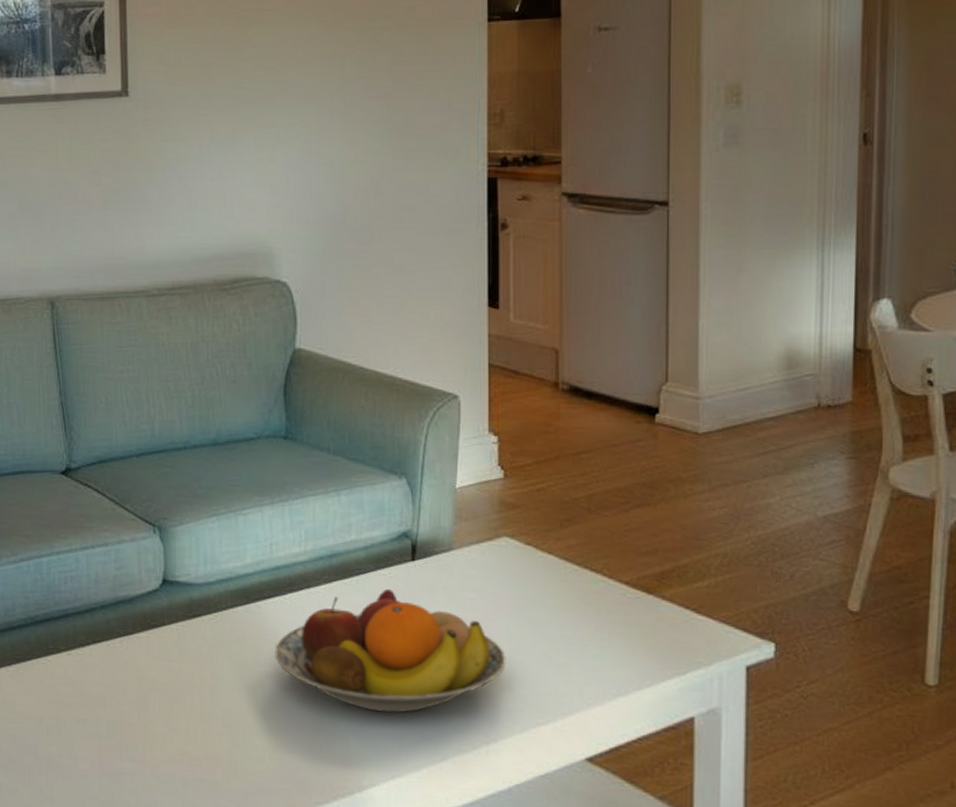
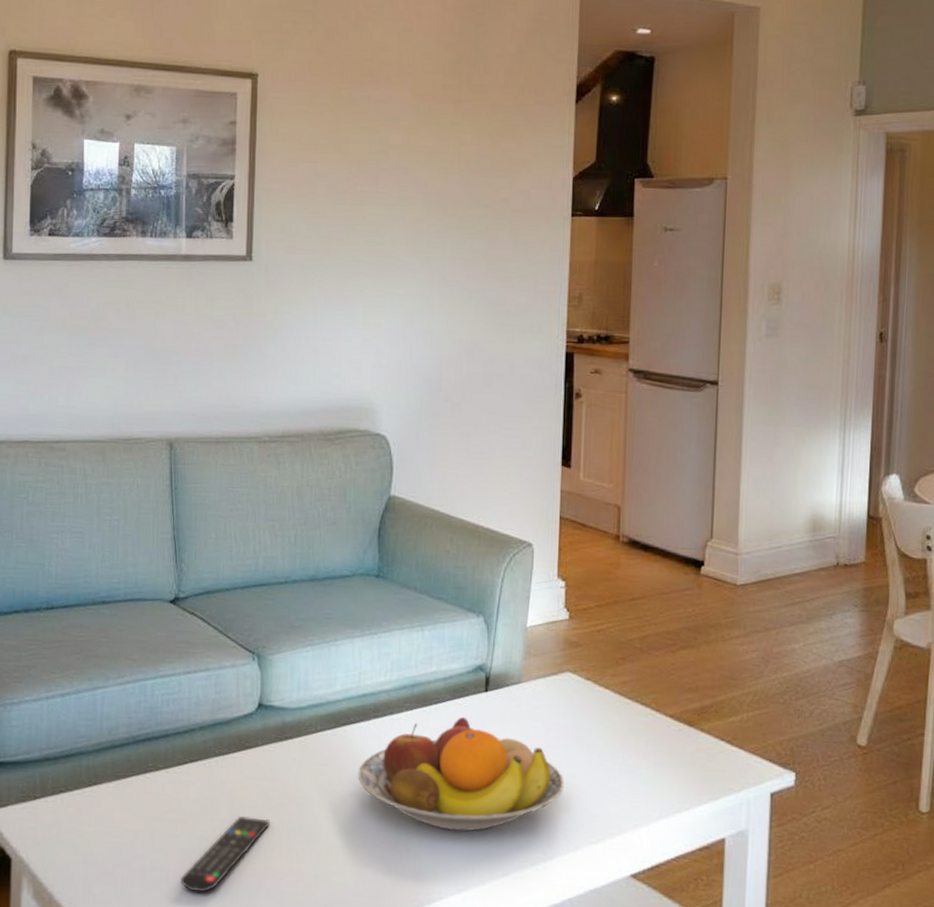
remote control: none [89,699,183,781] -> present [180,815,271,893]

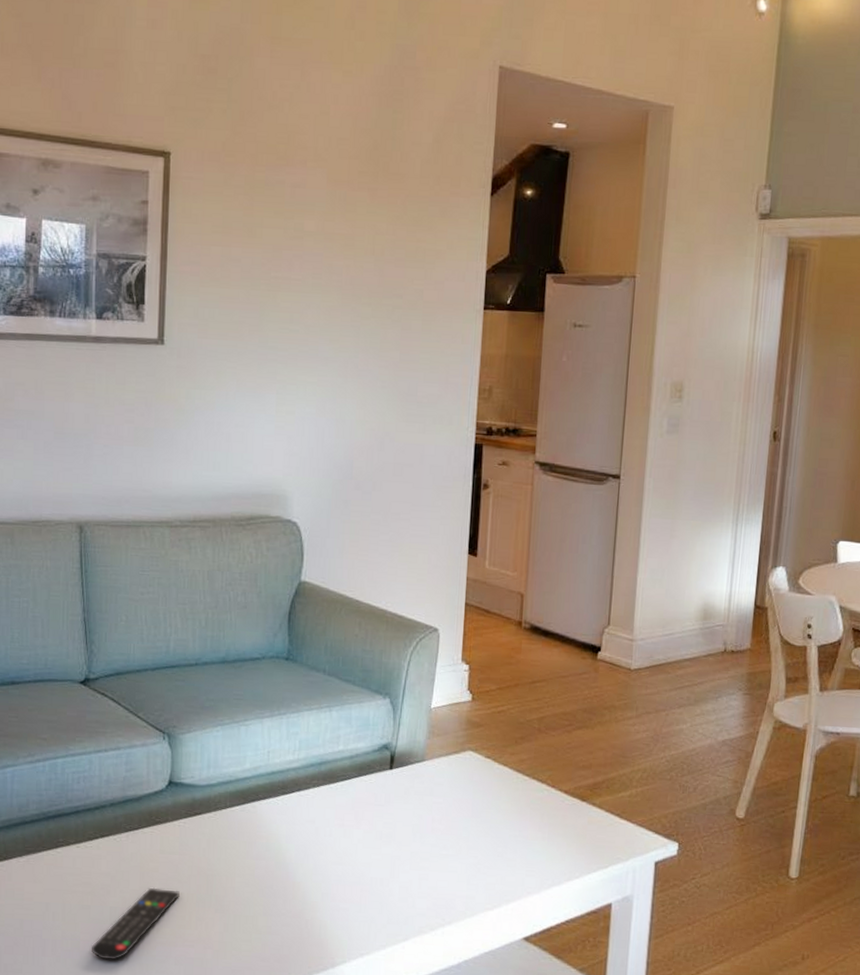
fruit bowl: present [358,716,565,832] -> none [266,792,464,900]

